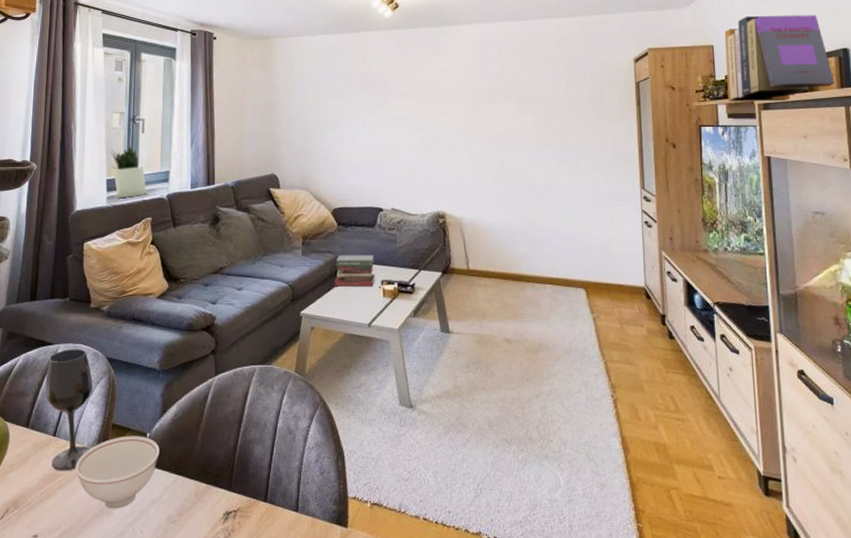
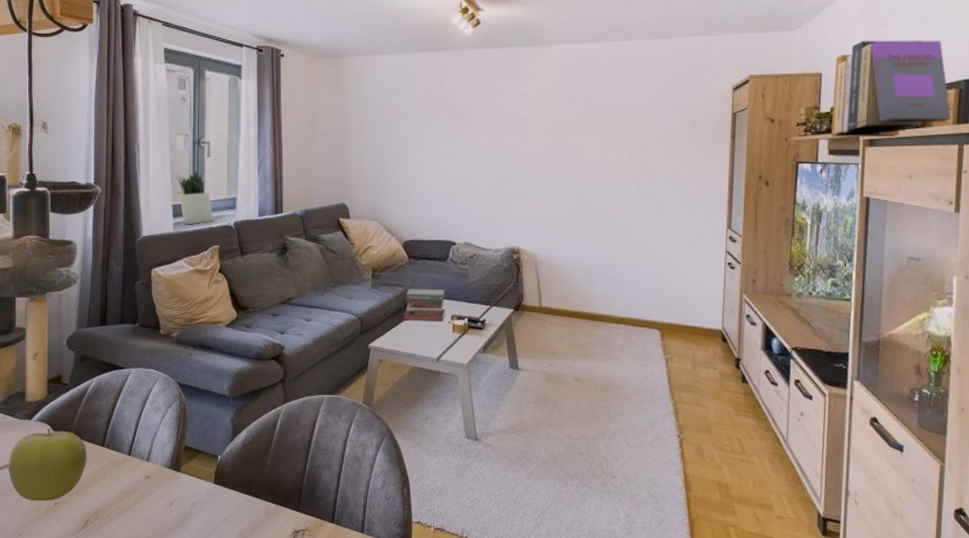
wine glass: present [45,348,94,471] -> none [119,373,165,488]
bowl: present [75,436,160,509] -> none [150,457,231,524]

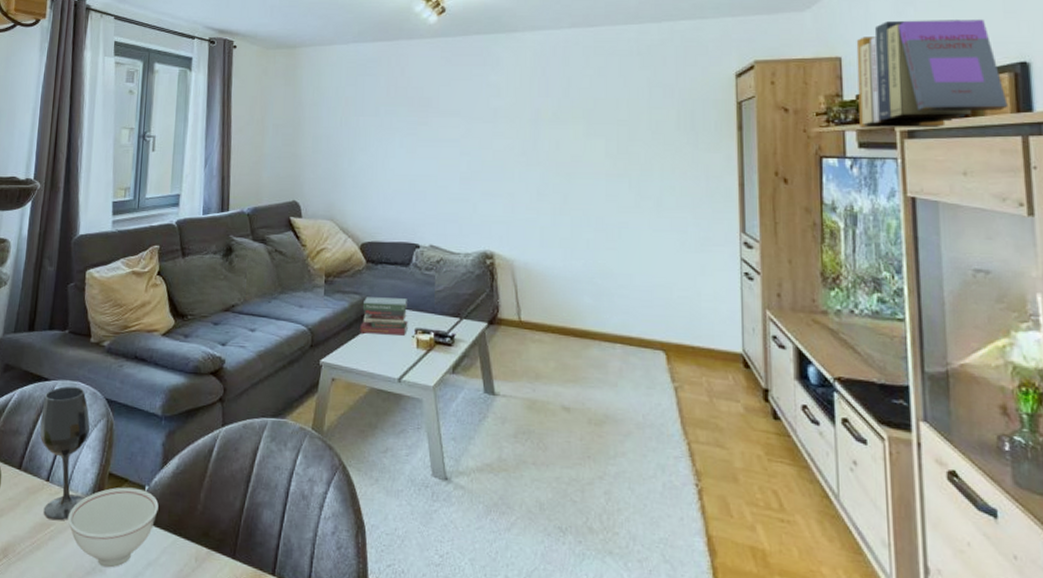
wine glass: none [119,373,165,488] -> present [40,386,91,521]
bowl: none [150,457,231,524] -> present [67,487,159,568]
planter: present [175,170,216,225] -> none [117,165,158,223]

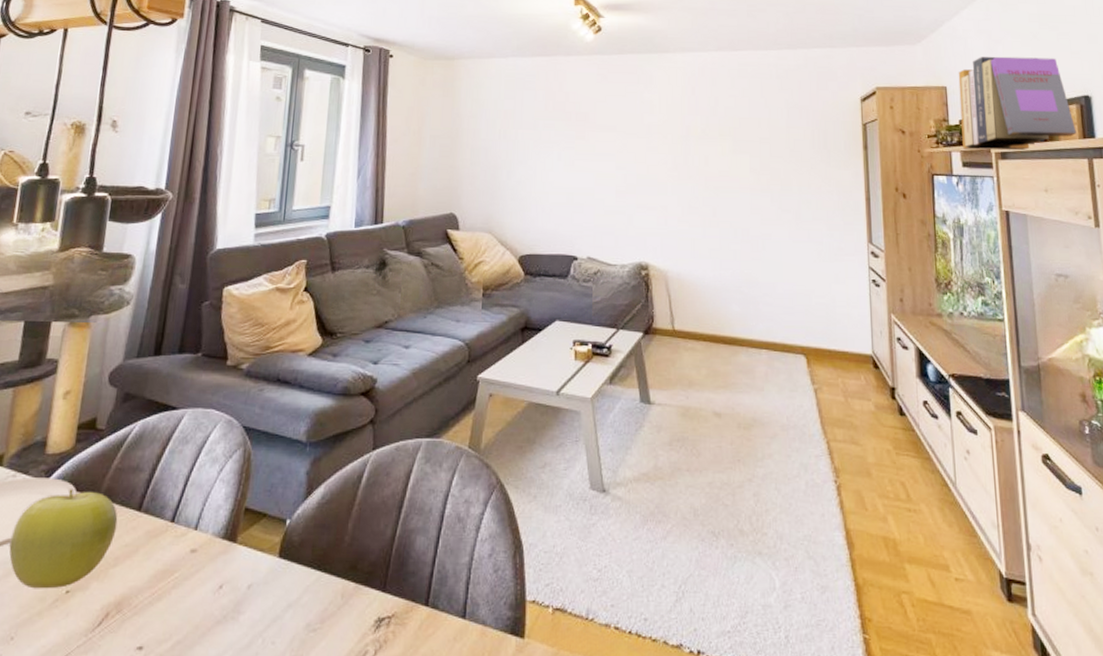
wine glass: present [40,386,91,521] -> none [164,414,225,566]
bowl: present [67,487,159,568] -> none [195,522,301,614]
books: present [360,297,408,336] -> none [518,310,566,348]

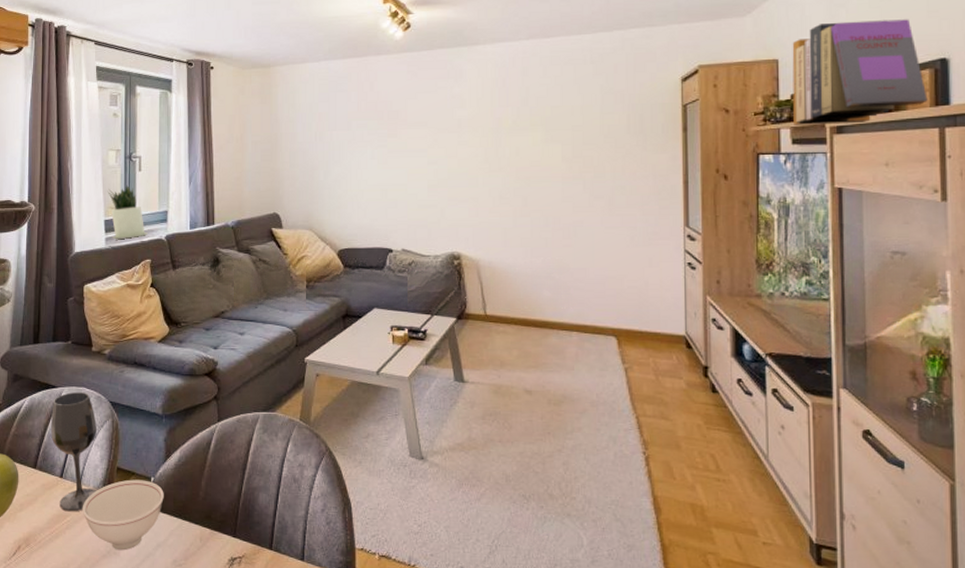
wine glass: none [164,414,225,566] -> present [51,391,98,512]
bowl: none [195,522,301,614] -> present [82,479,164,551]
planter: none [261,175,305,237] -> present [107,184,148,240]

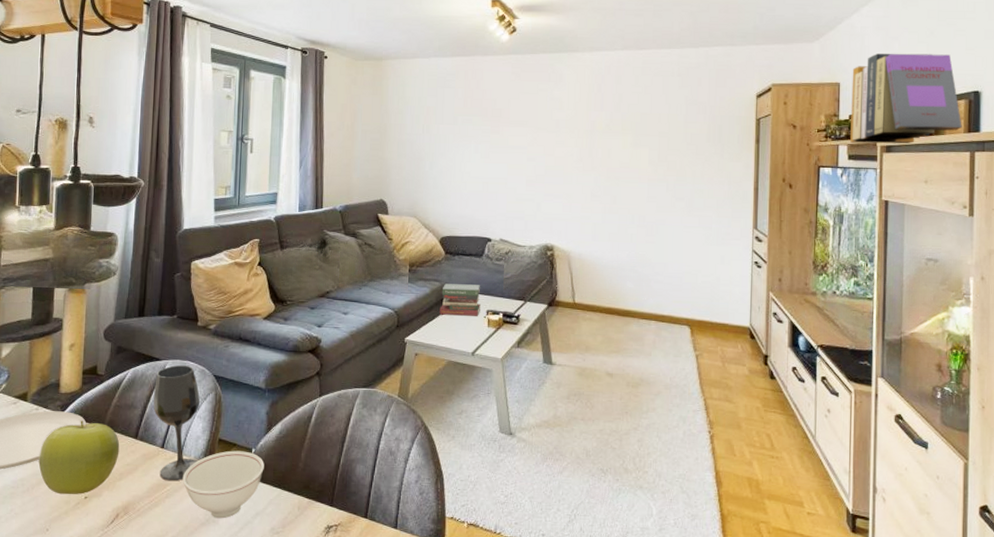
planter: present [107,184,148,240] -> none [218,165,257,219]
books: none [340,299,384,333] -> present [439,283,481,316]

